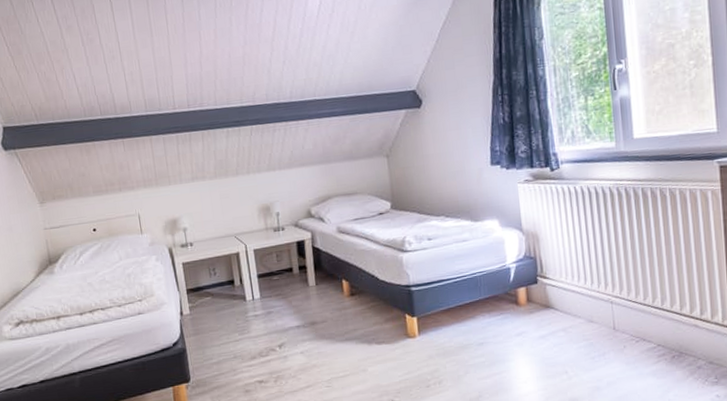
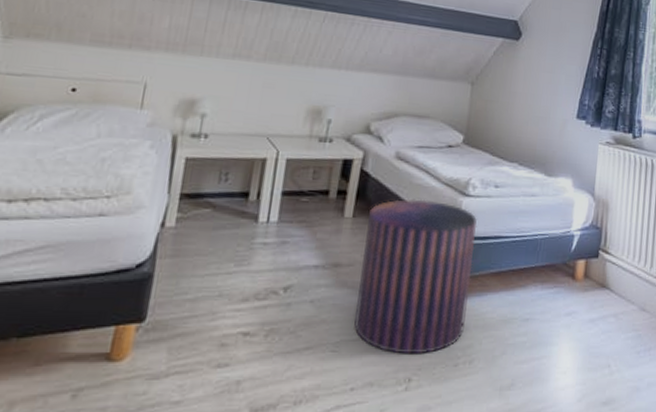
pouf: none [328,260,429,383] -> present [354,199,477,355]

